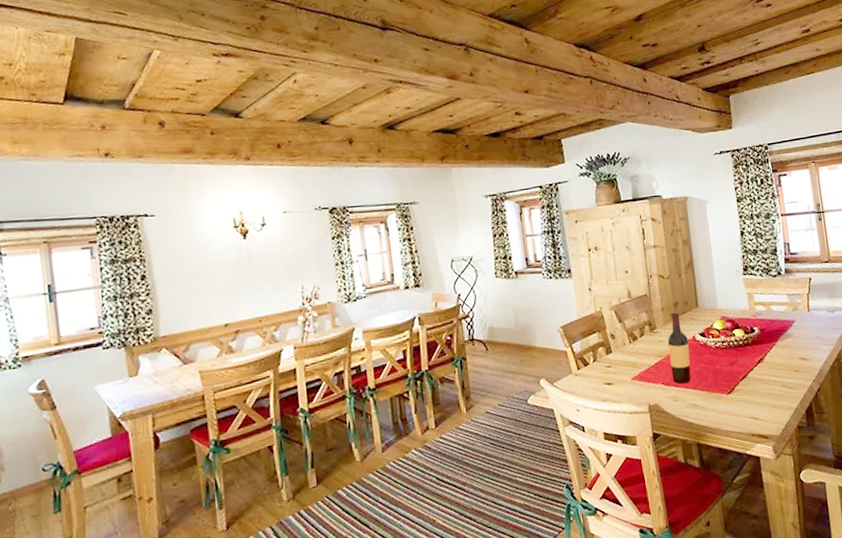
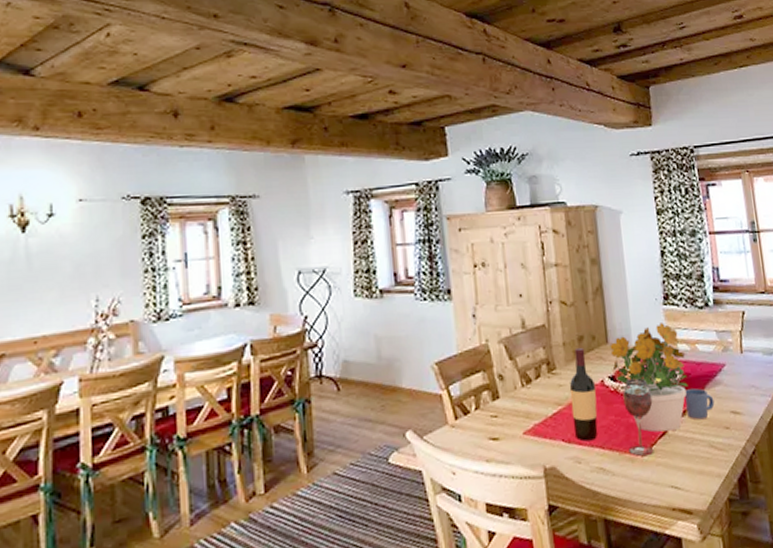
flowerpot: none [699,289,764,376] -> present [610,323,688,432]
wineglass: none [710,333,737,395] -> present [622,378,654,456]
mug: none [761,340,786,366] -> present [685,388,715,420]

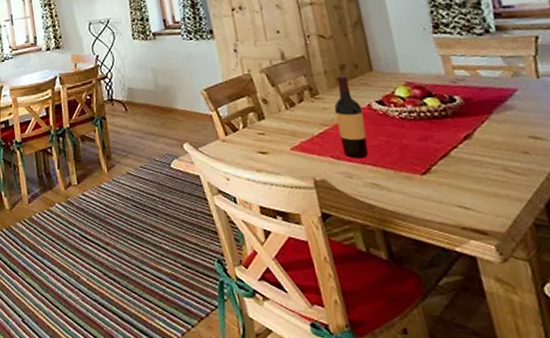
flowerpot: present [610,323,688,432] -> none [375,50,471,154]
wineglass: present [622,378,654,456] -> none [393,102,435,175]
mug: present [685,388,715,420] -> none [467,112,507,144]

